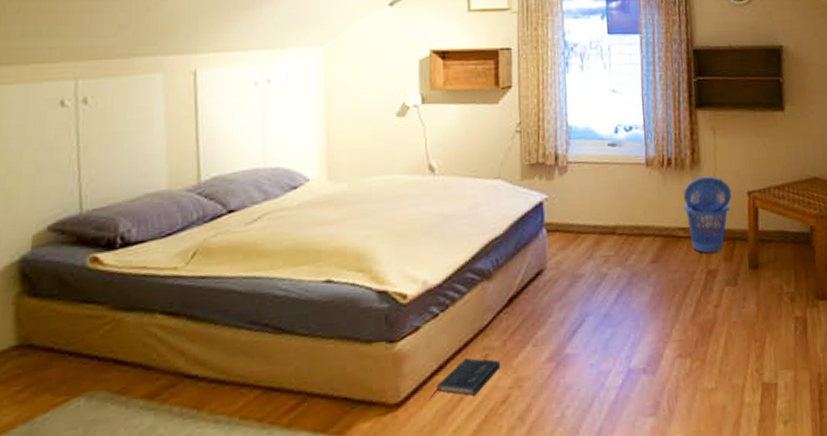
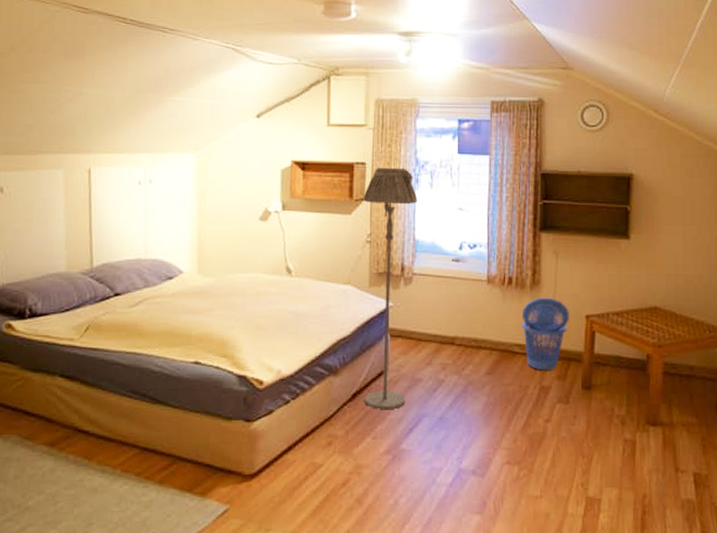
book: present [429,357,501,402] -> none [279,442,343,476]
floor lamp: none [510,51,569,313] -> present [363,167,418,410]

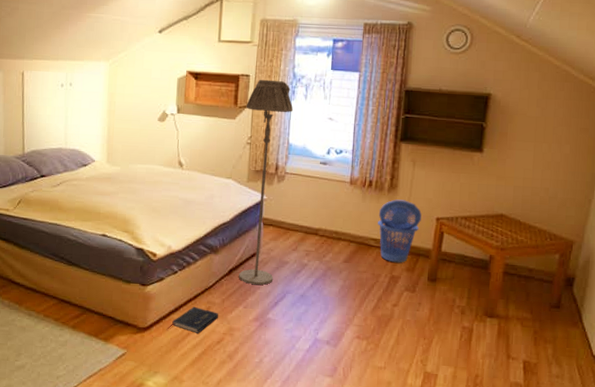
book: none [279,442,343,476] -> present [166,306,219,333]

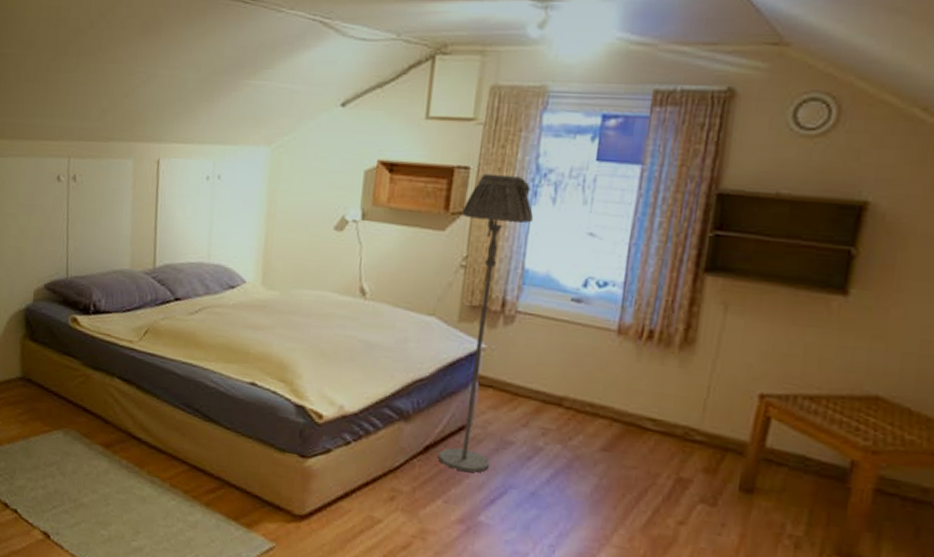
book: present [166,306,219,333] -> none [331,493,407,532]
laundry basket: present [378,199,422,263] -> none [659,361,735,460]

